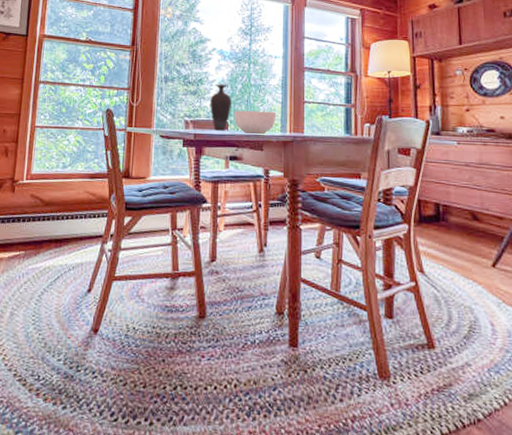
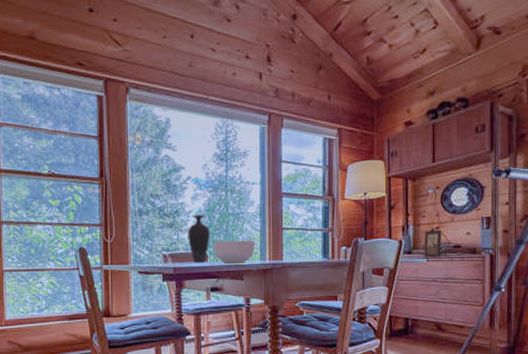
photo frame: none [453,109,480,141] -> present [424,227,447,258]

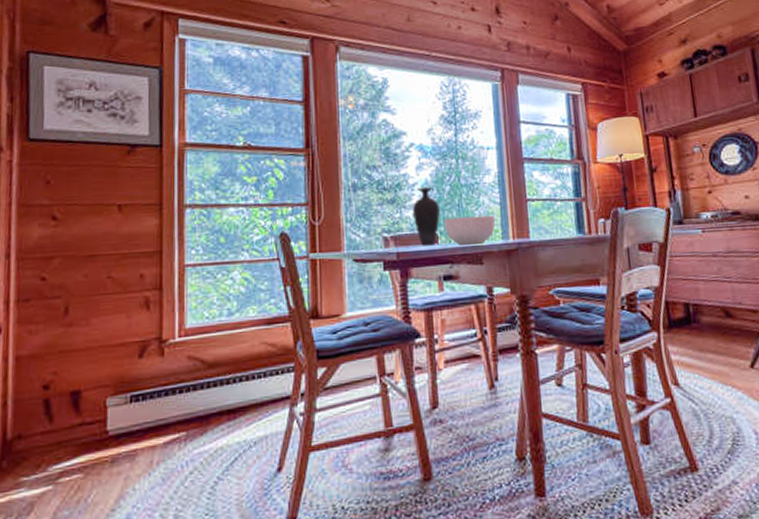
photo frame: present [424,227,447,258] -> none [695,191,725,227]

